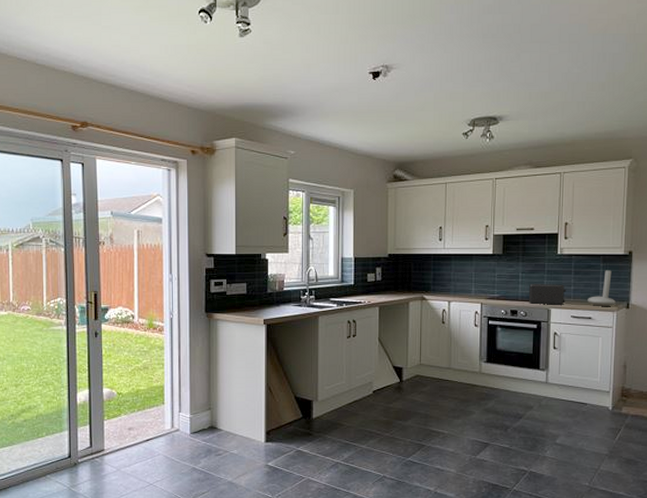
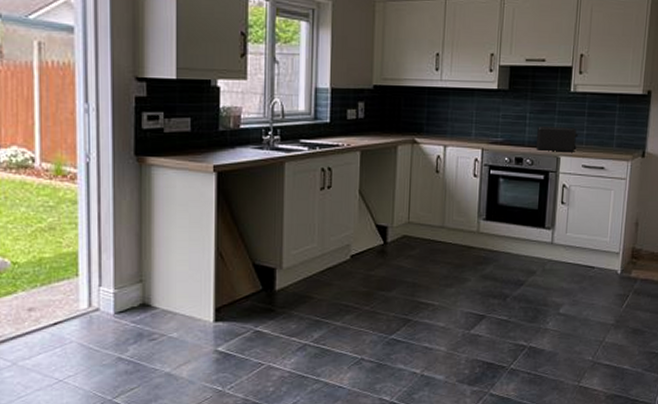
paper towel holder: present [588,270,616,306] -> none [601,112,631,154]

